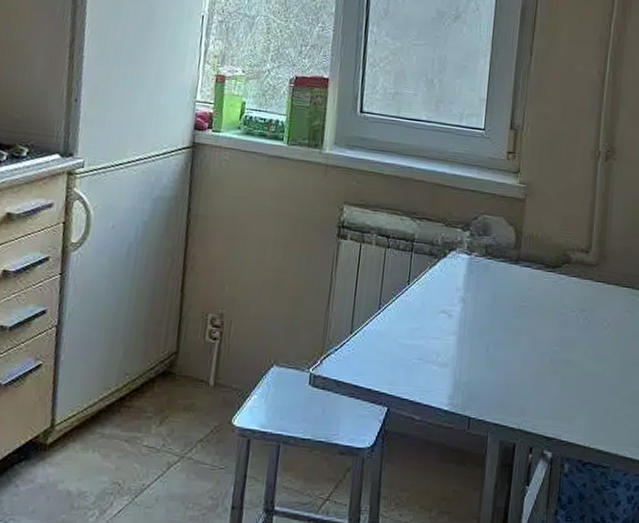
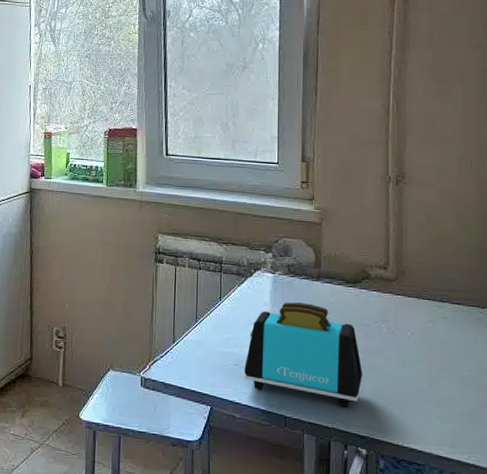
toaster: none [428,287,555,406] -> present [244,302,363,408]

